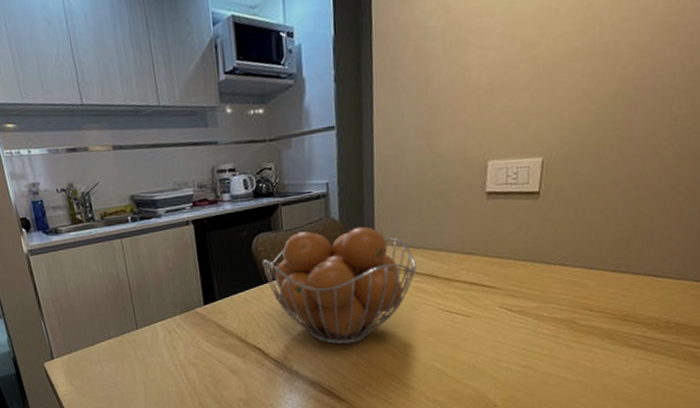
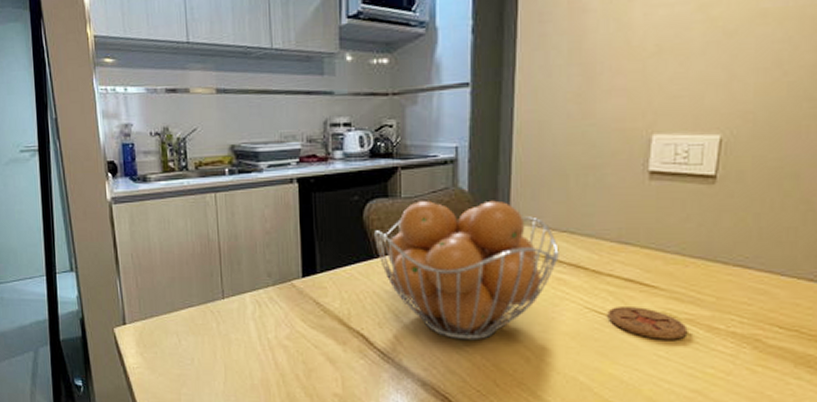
coaster: none [457,304,520,329] -> present [607,307,688,340]

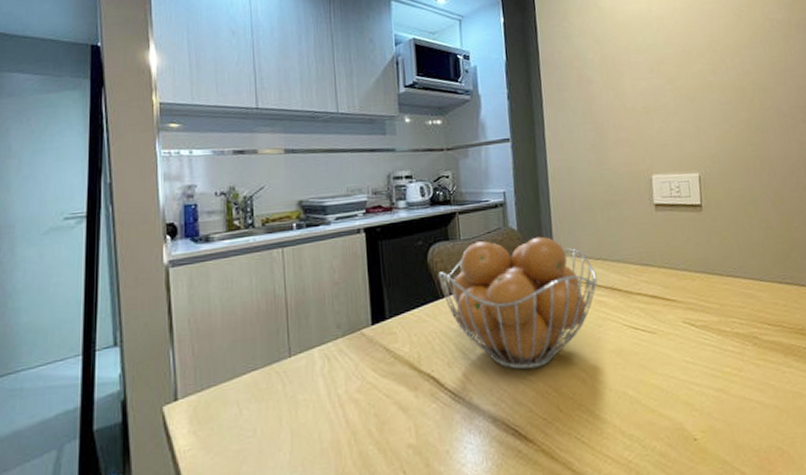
coaster: present [607,307,688,340] -> none [642,319,705,347]

